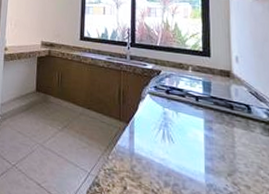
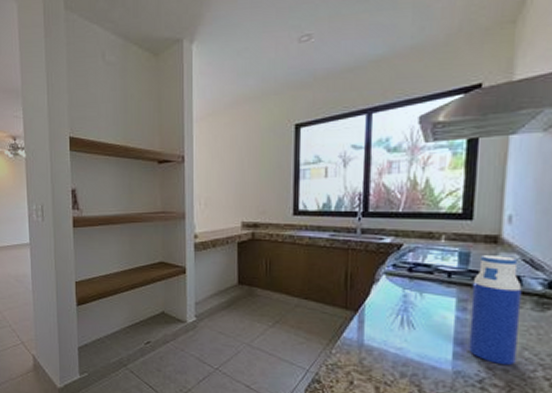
water bottle: none [215,85,255,183] -> present [469,255,522,366]

